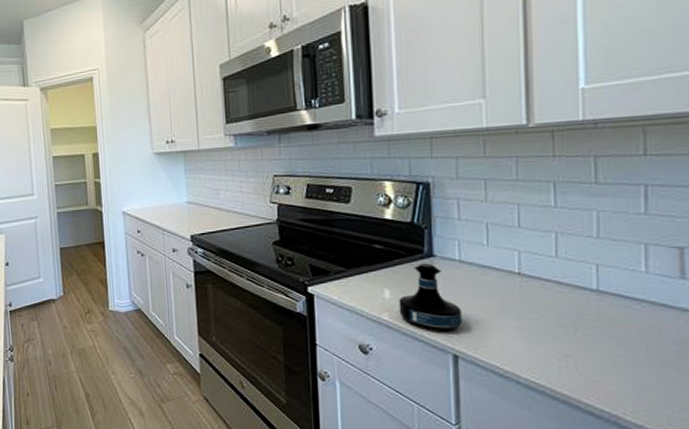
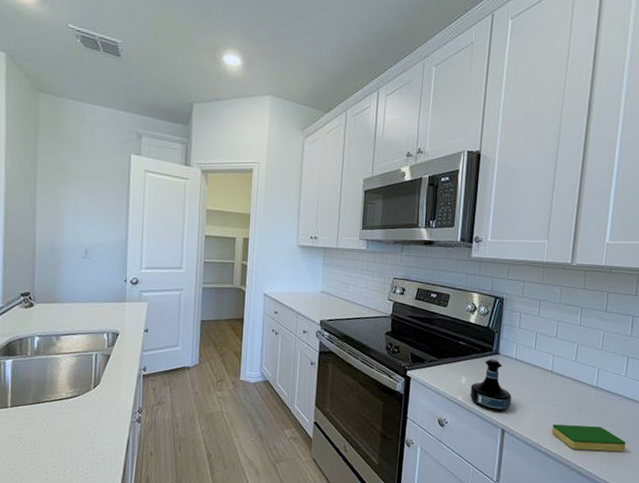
dish sponge: none [532,345,664,382] -> present [552,424,626,452]

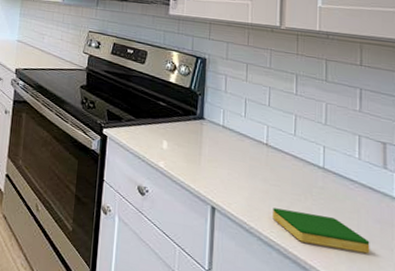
tequila bottle: present [470,359,512,412] -> none [173,124,221,186]

